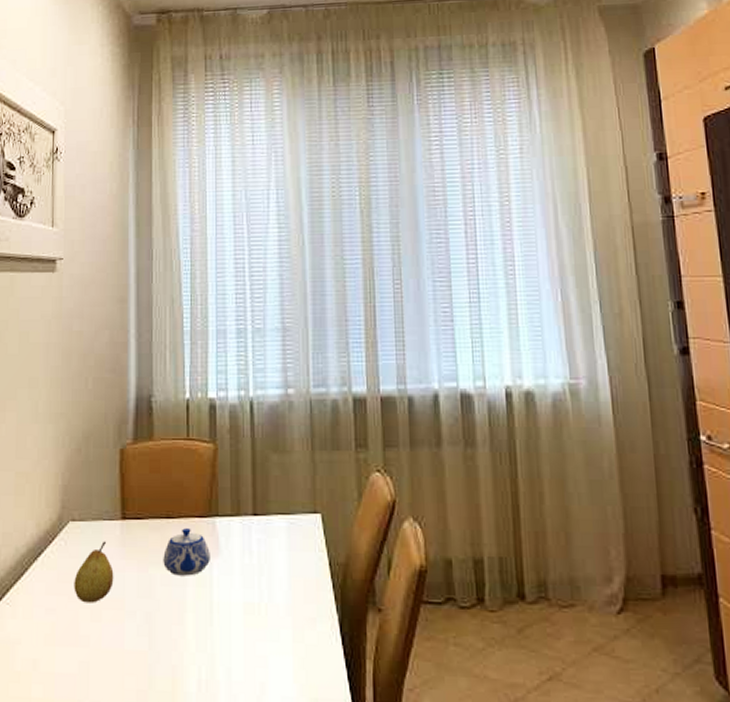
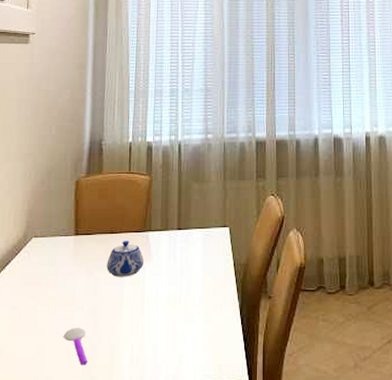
fruit: present [74,541,114,603] -> none [34,252,67,301]
spoon: none [113,640,144,689] -> present [64,328,88,366]

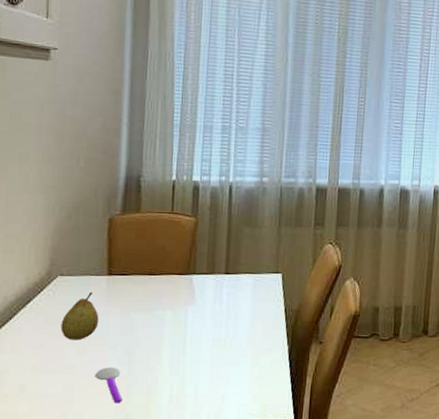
fruit: none [34,252,67,301] -> present [61,292,99,340]
teapot: present [107,241,144,277] -> none [144,283,186,319]

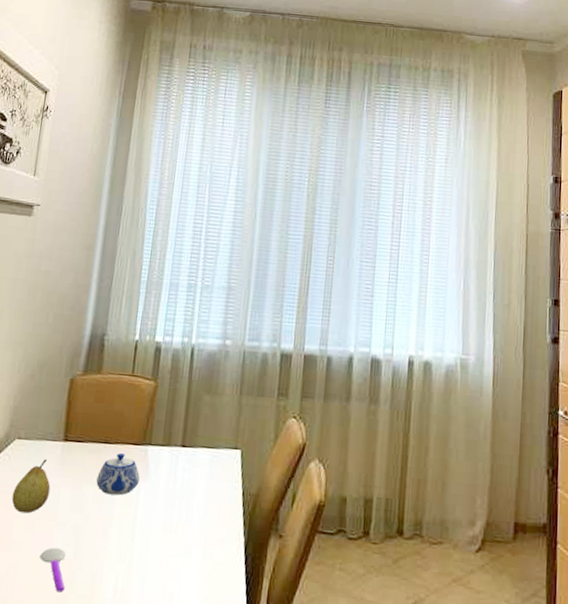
teapot: none [144,283,186,319] -> present [96,453,140,496]

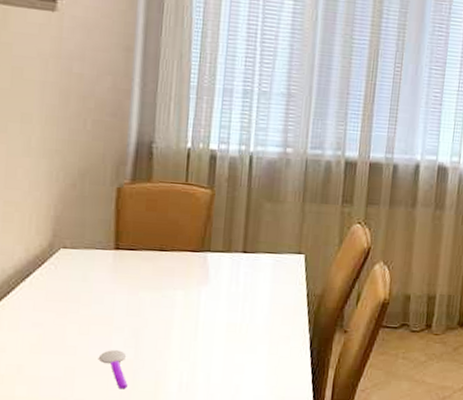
fruit: present [11,458,51,514] -> none [62,267,104,319]
teapot: present [96,453,140,496] -> none [153,260,200,300]

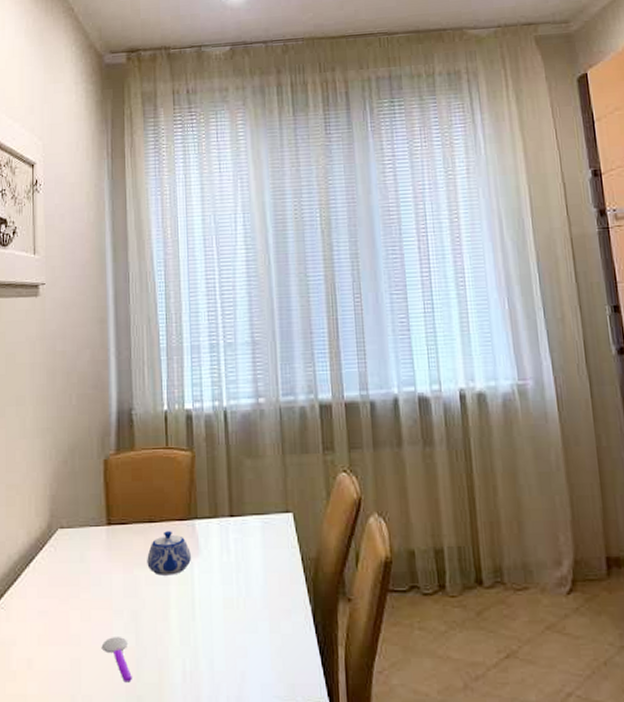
teapot: none [153,260,200,300] -> present [147,531,191,576]

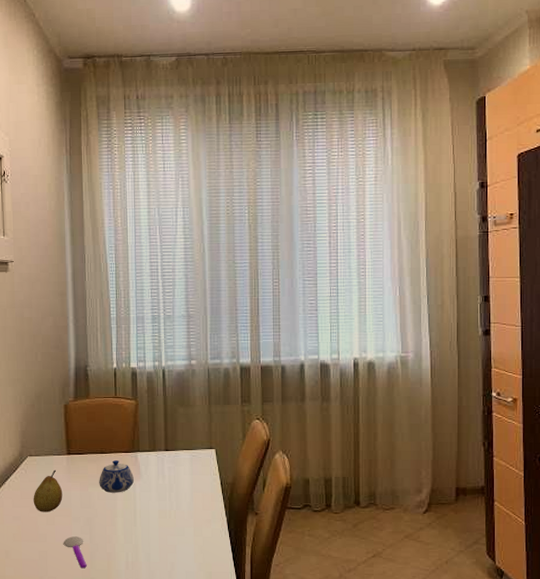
fruit: none [64,546,101,604] -> present [33,470,63,512]

